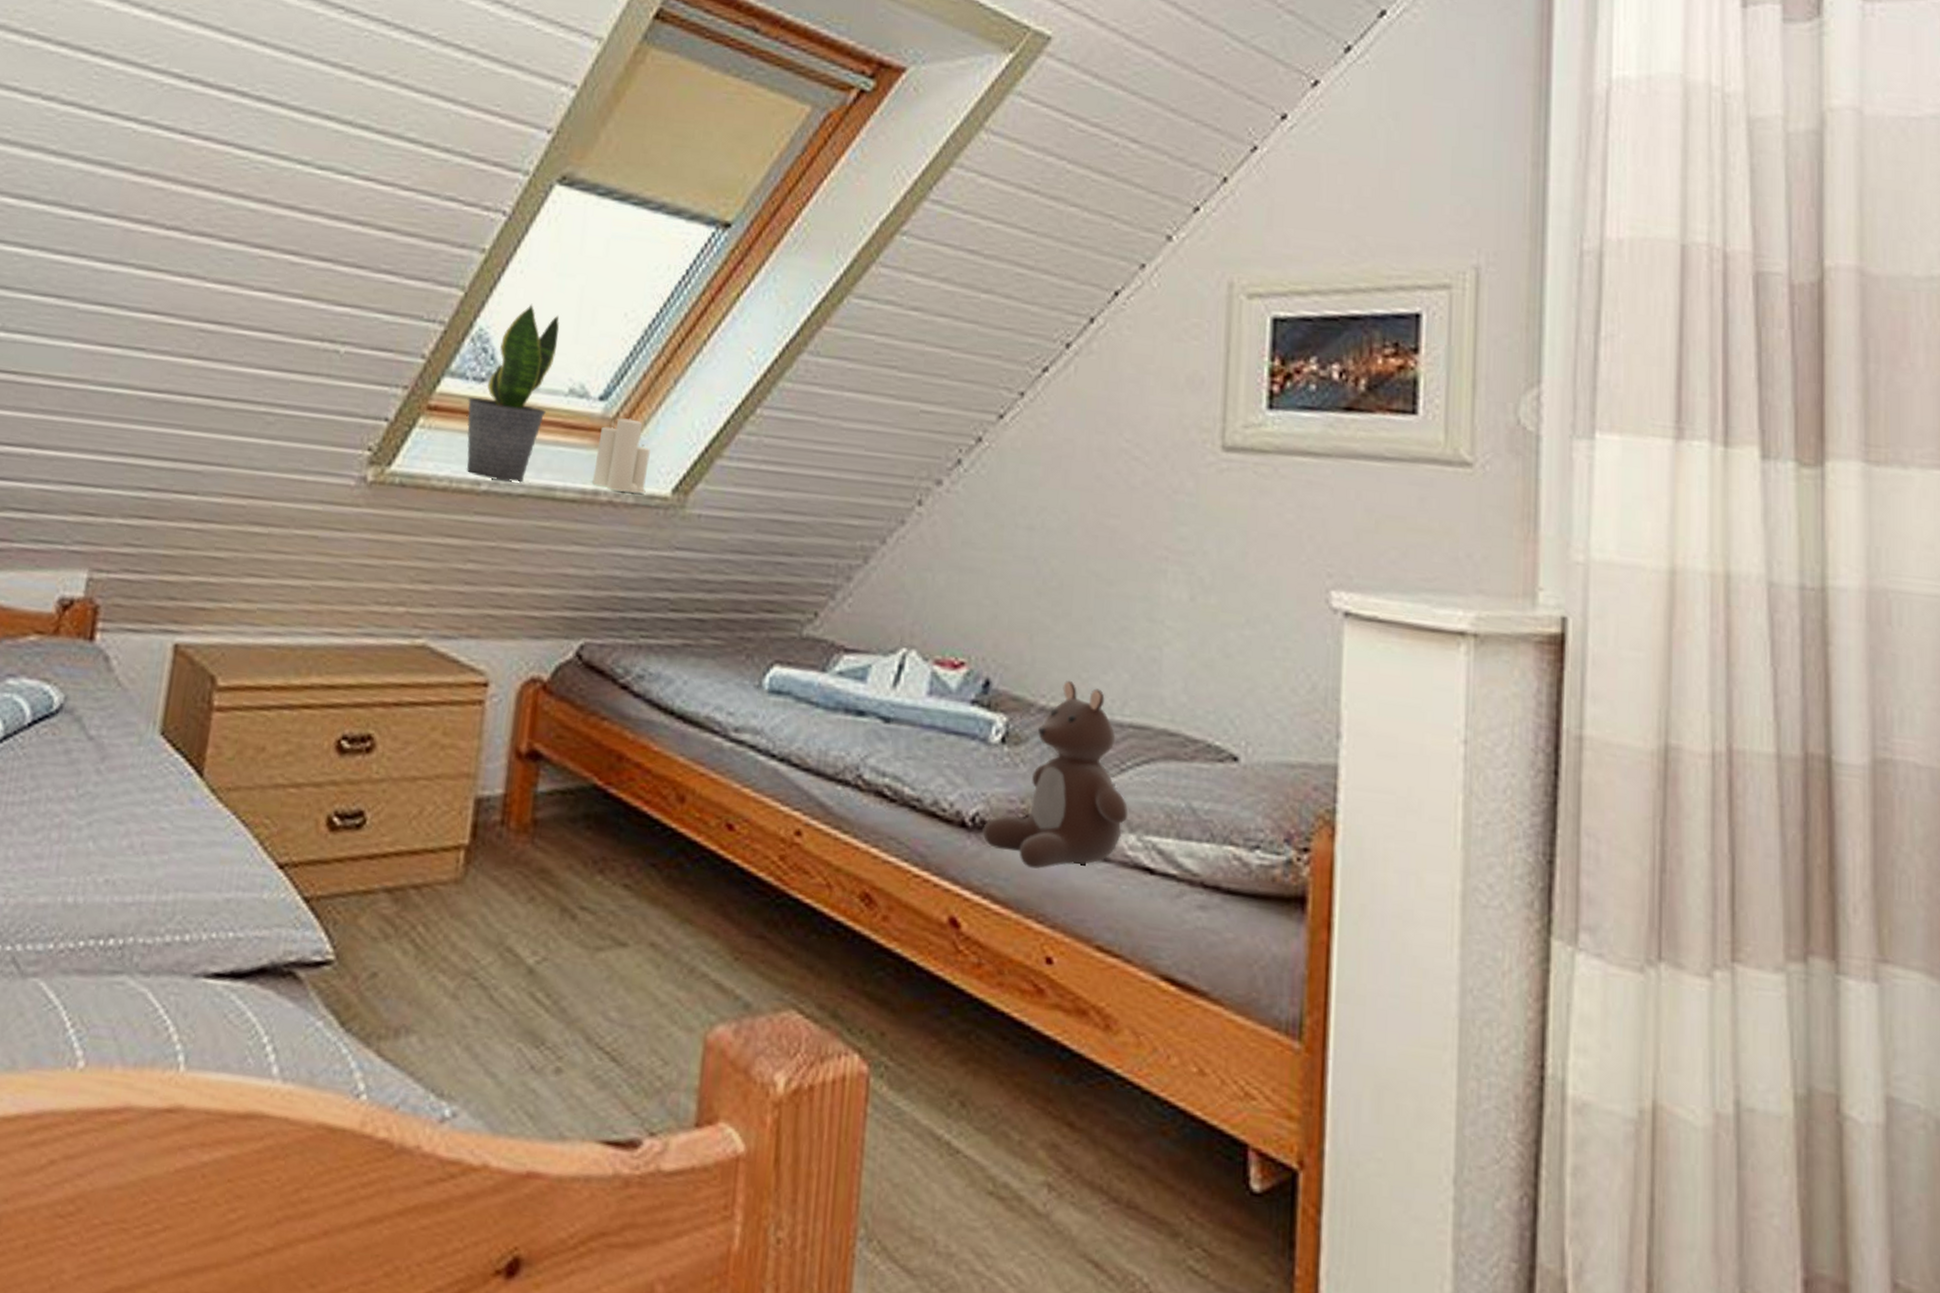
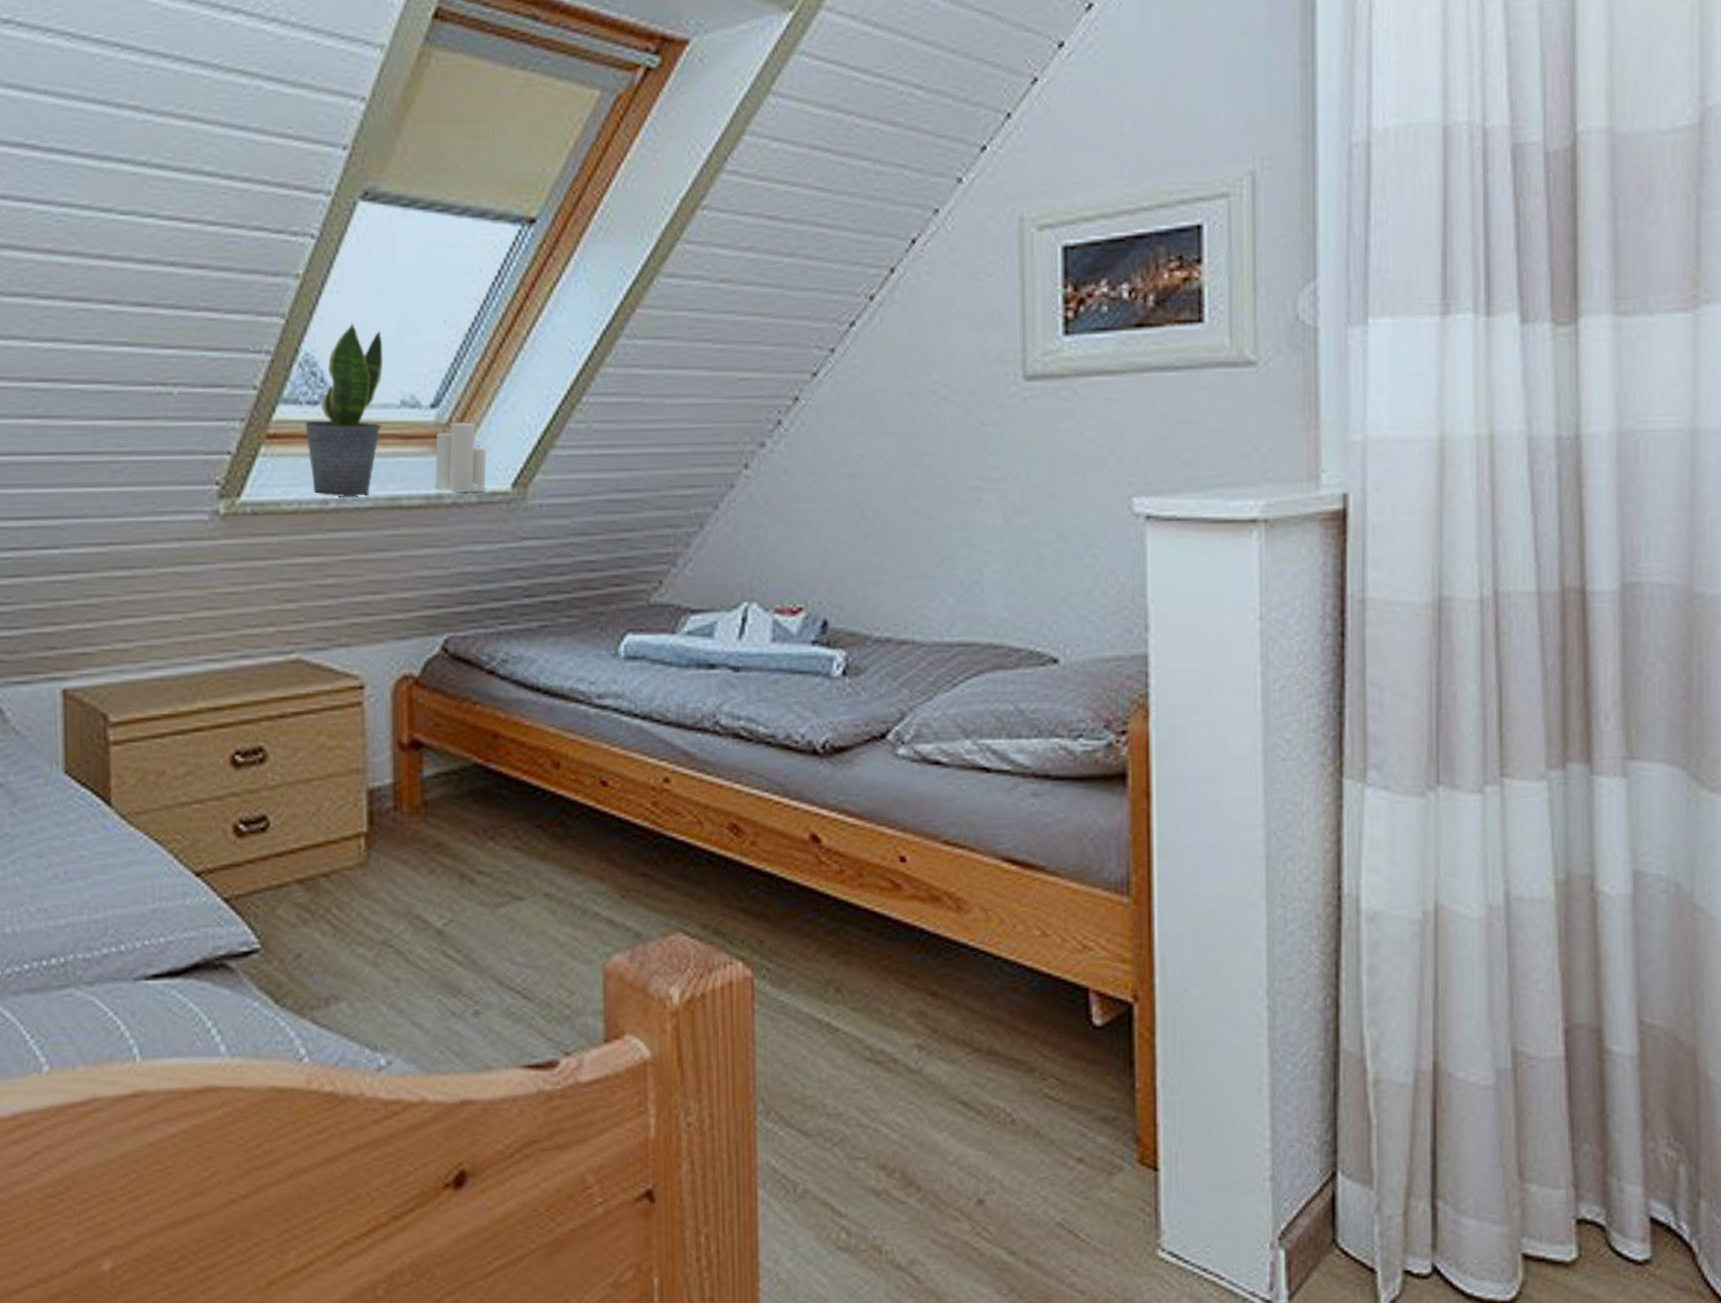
teddy bear: present [982,680,1129,869] -> none [833,611,963,783]

